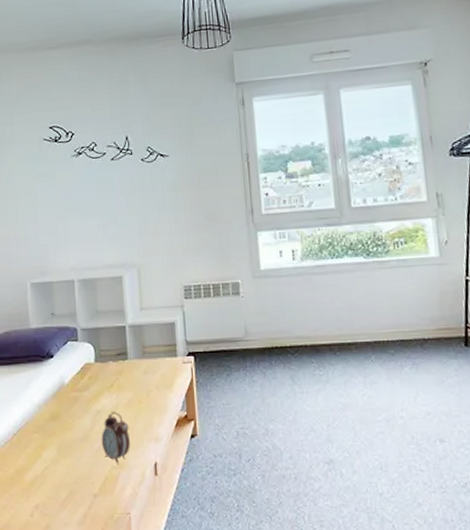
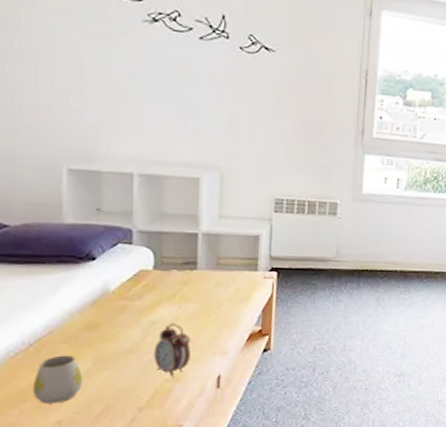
mug: none [17,443,52,489] -> present [32,355,83,404]

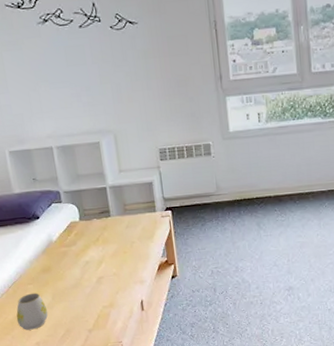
alarm clock: present [153,323,191,377] -> none [91,261,118,304]

